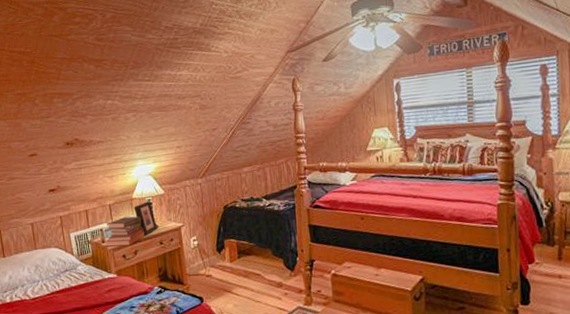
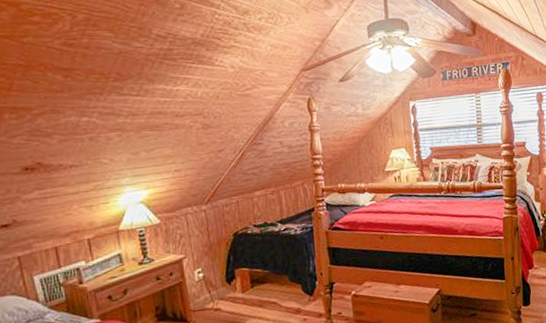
books: present [105,216,144,247] -> none [84,250,136,288]
picture frame: present [134,201,158,236] -> none [121,233,153,272]

